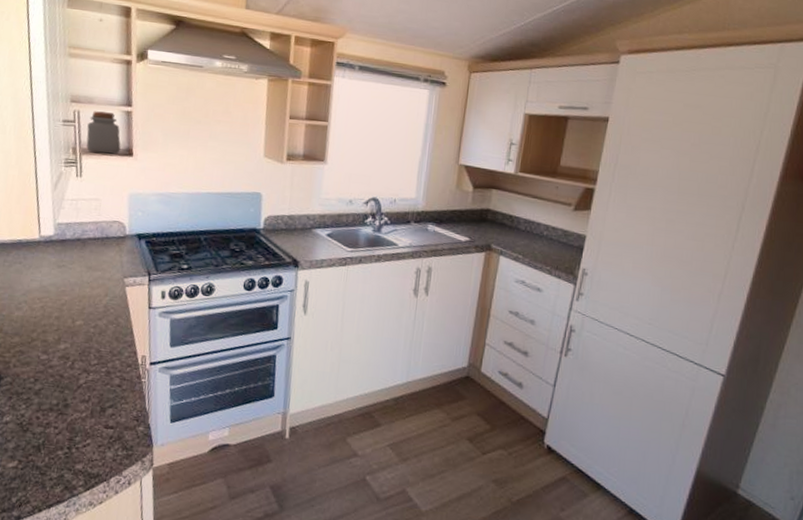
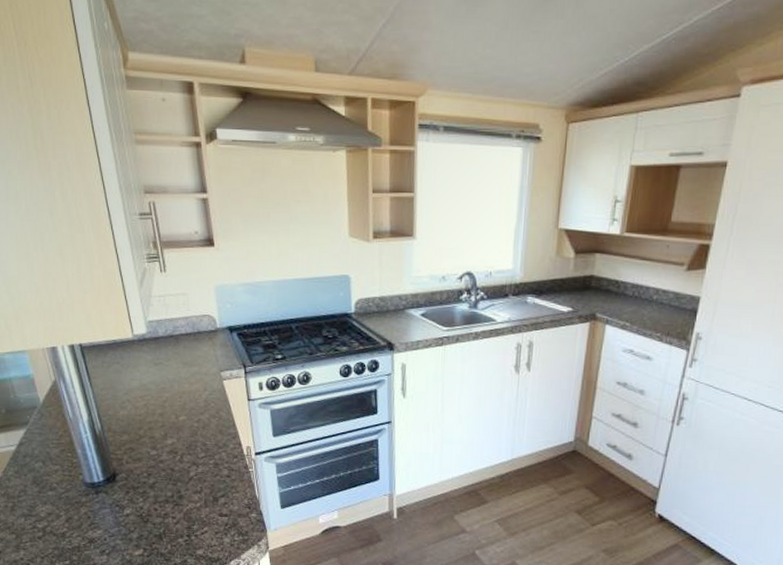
jar: present [86,111,121,154] -> none [165,201,201,245]

